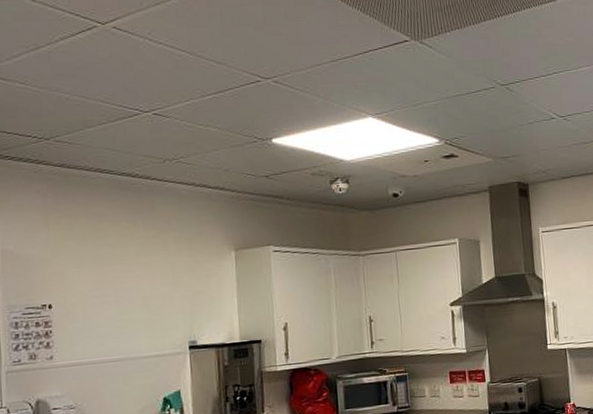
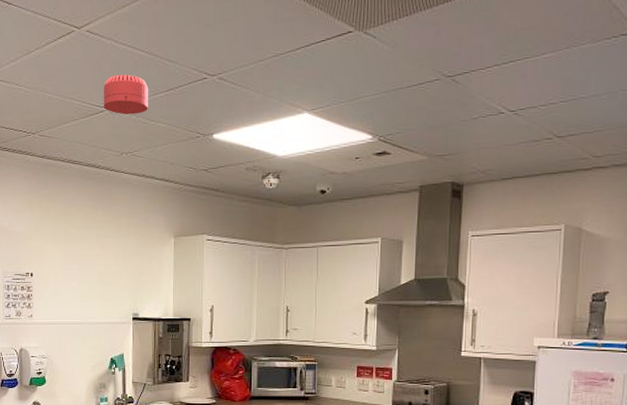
smoke detector: none [136,75,194,118] -> present [103,74,149,115]

